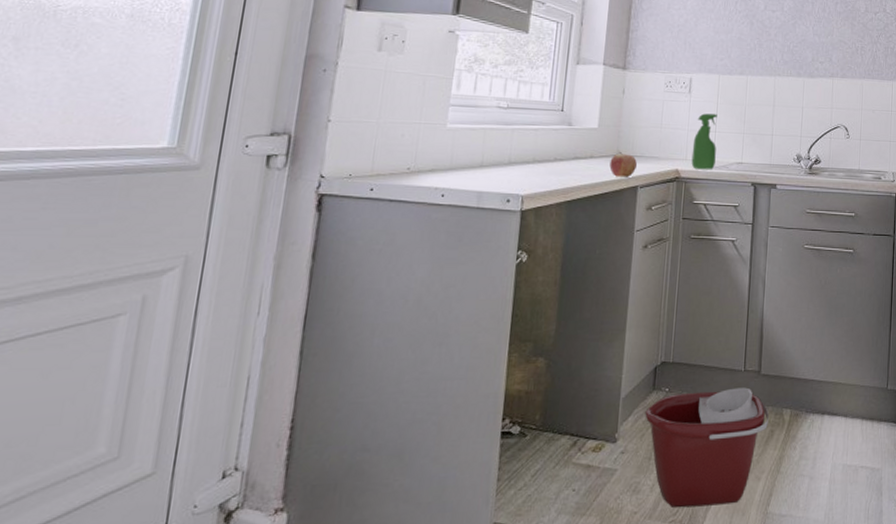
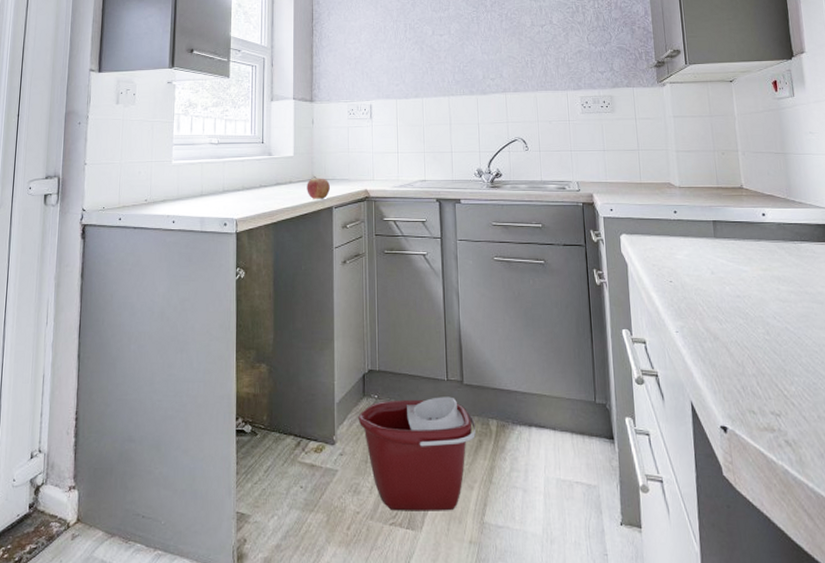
spray bottle: present [691,113,717,170] -> none [378,136,400,189]

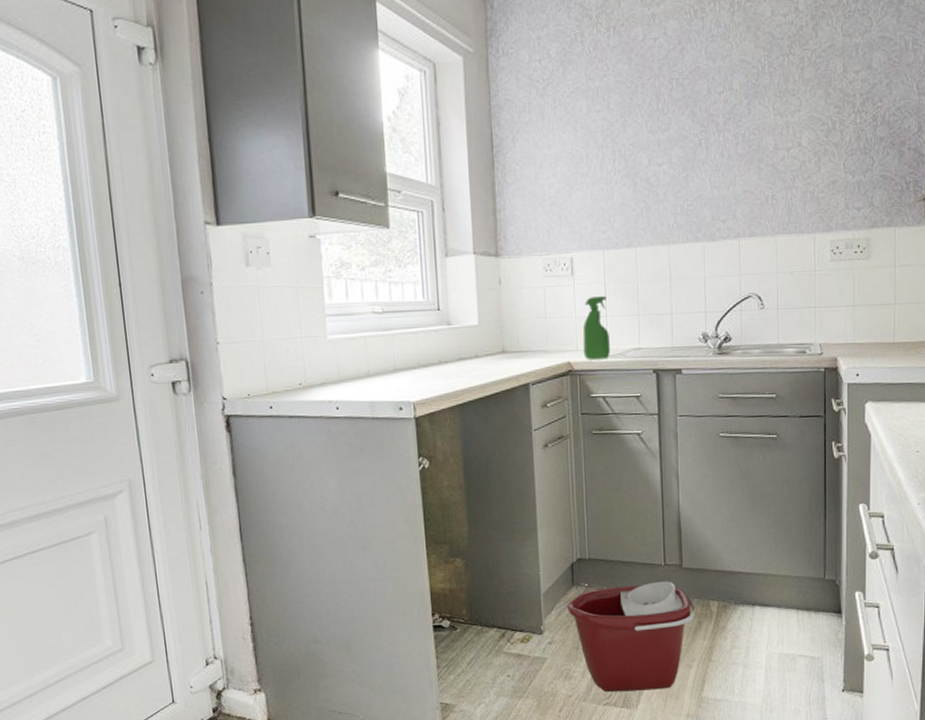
fruit: present [307,175,330,200] -> none [496,347,525,376]
spray bottle: none [378,136,400,189] -> present [582,296,610,360]

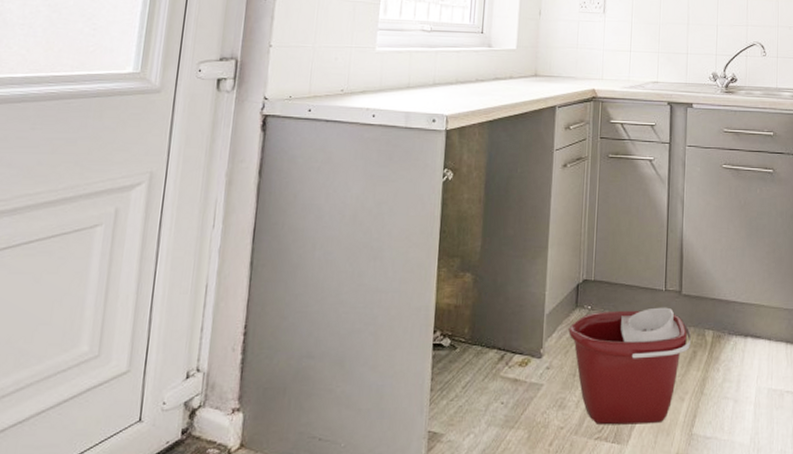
spray bottle: present [582,296,610,360] -> none [607,33,632,90]

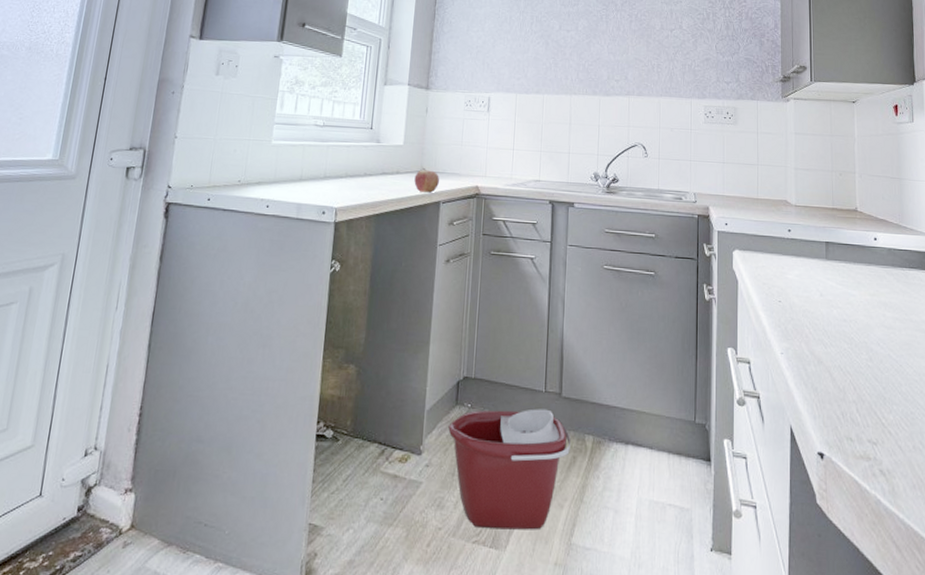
fruit: none [528,71,554,98] -> present [414,167,439,194]

